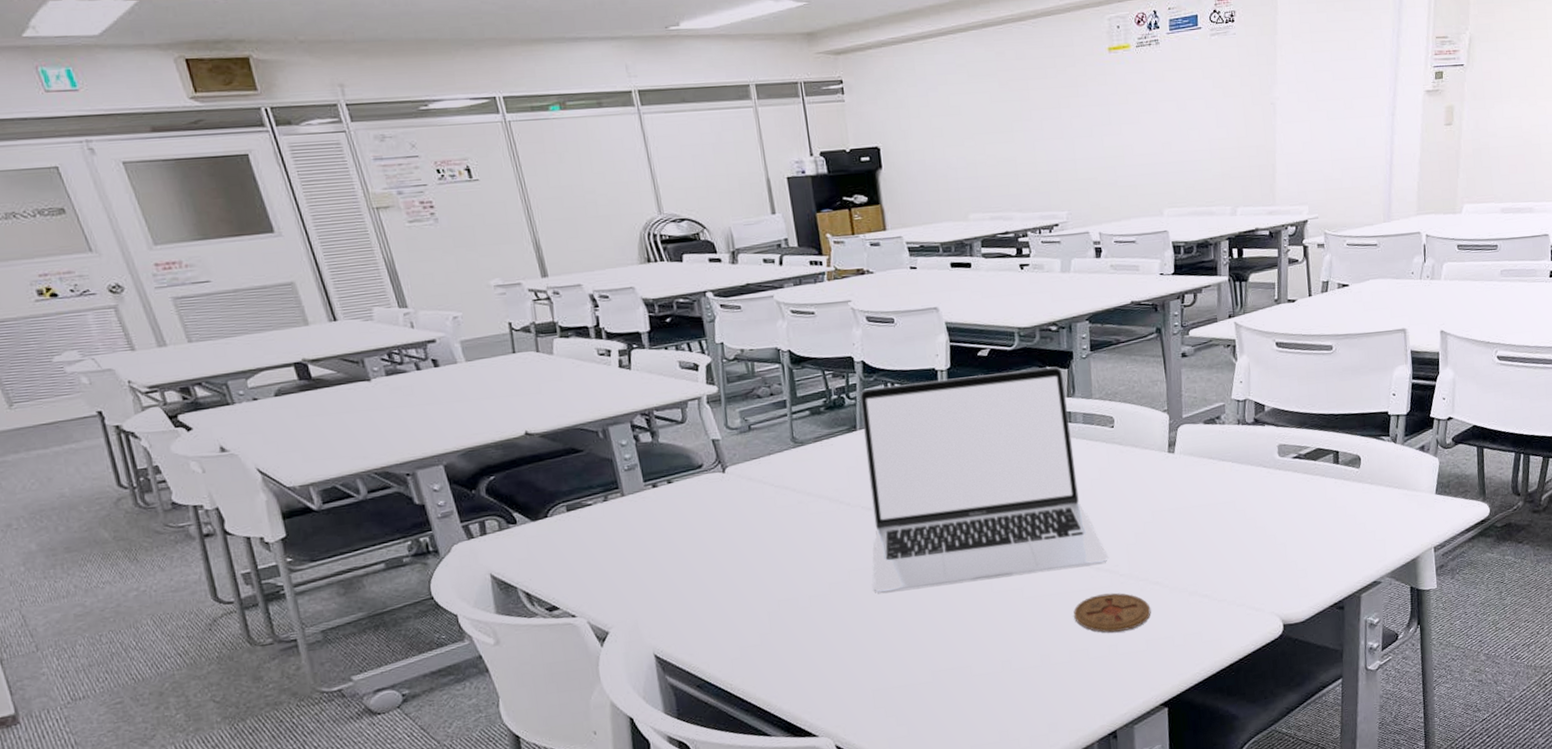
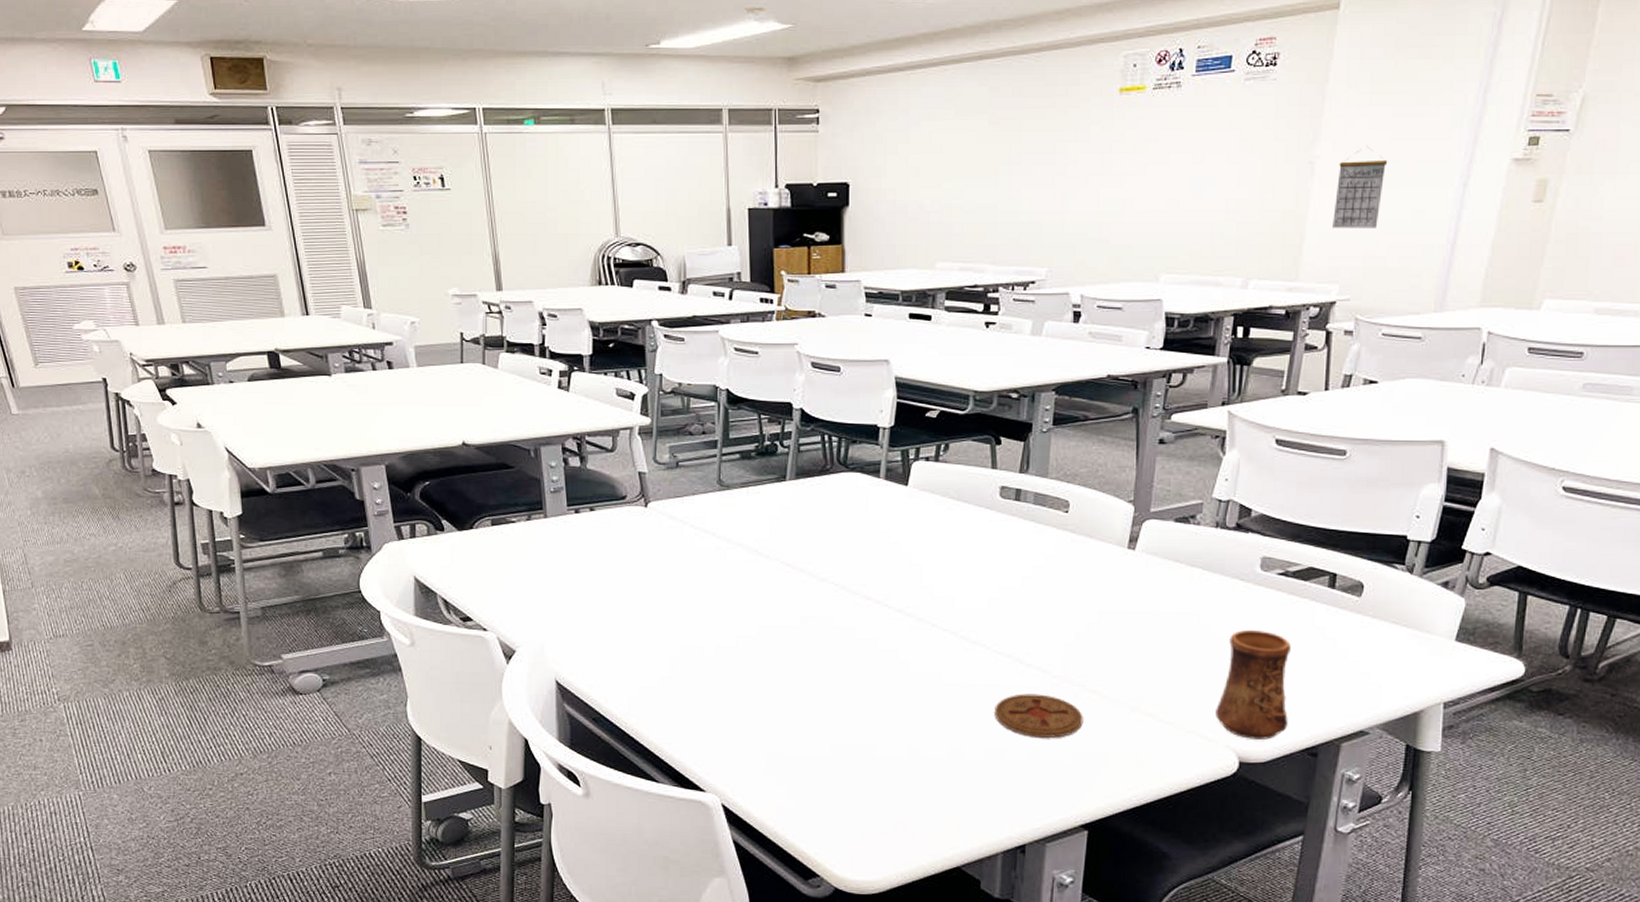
laptop: present [860,366,1108,593] -> none [781,437,1042,660]
cup: none [1258,508,1318,603] -> present [1215,629,1291,740]
calendar: none [1295,86,1332,158] -> present [1332,145,1388,228]

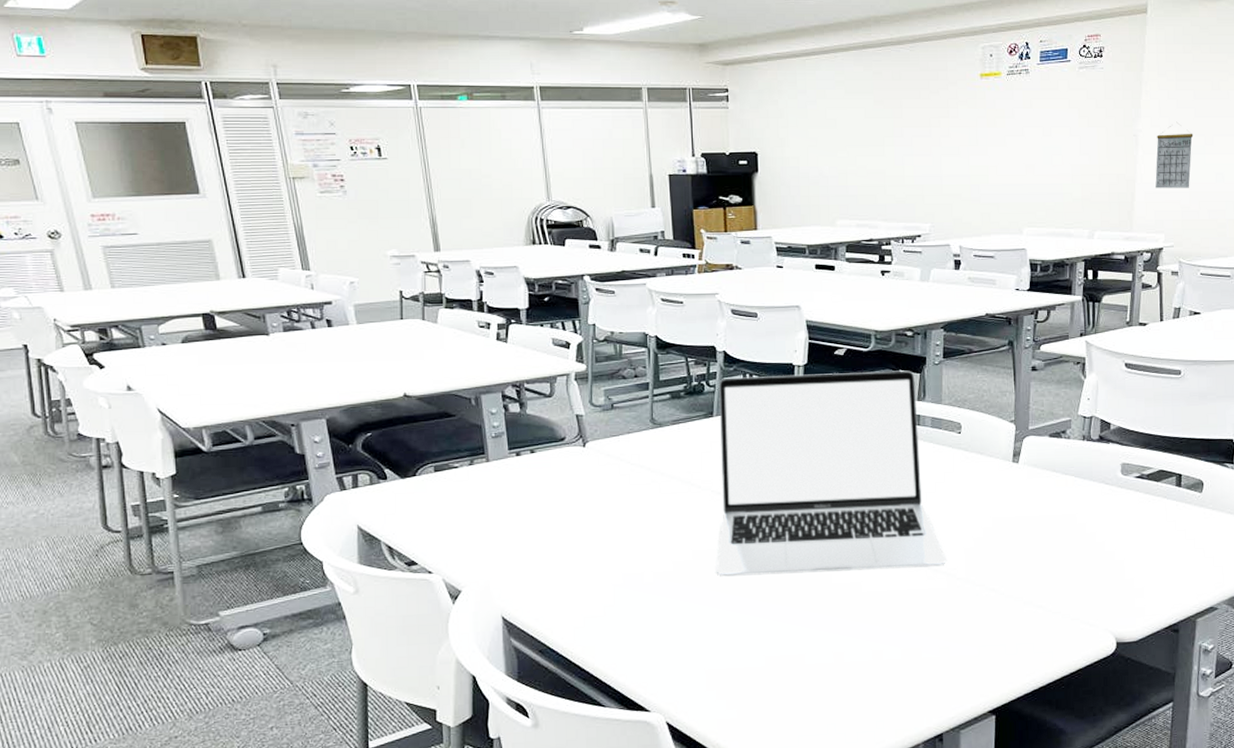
laptop: none [781,437,1042,660] -> present [716,370,946,575]
coaster: present [995,693,1083,738] -> none [909,595,985,635]
cup: present [1215,629,1291,740] -> none [1094,526,1153,622]

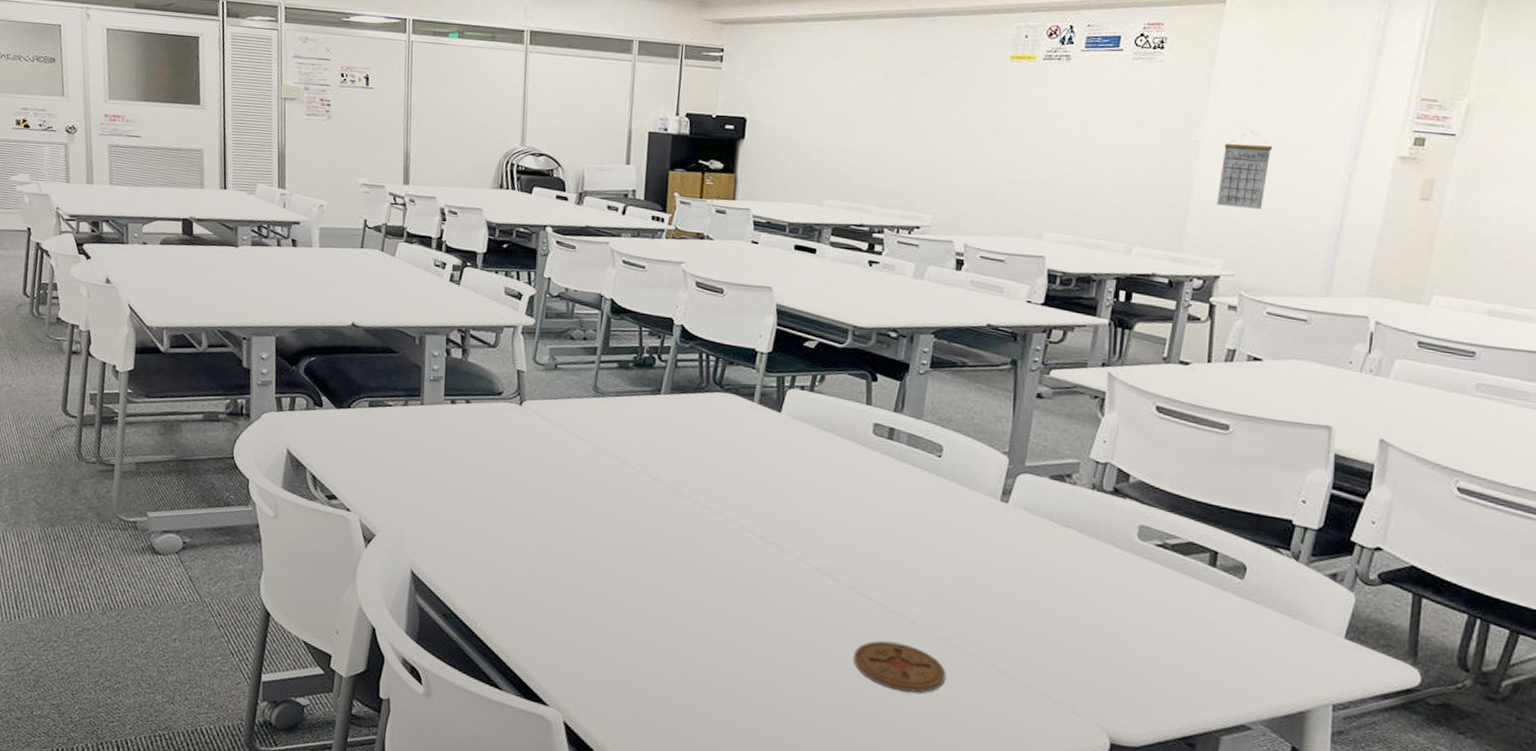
laptop: present [716,370,946,575] -> none [640,354,907,607]
coaster: none [909,595,985,635] -> present [853,640,946,693]

